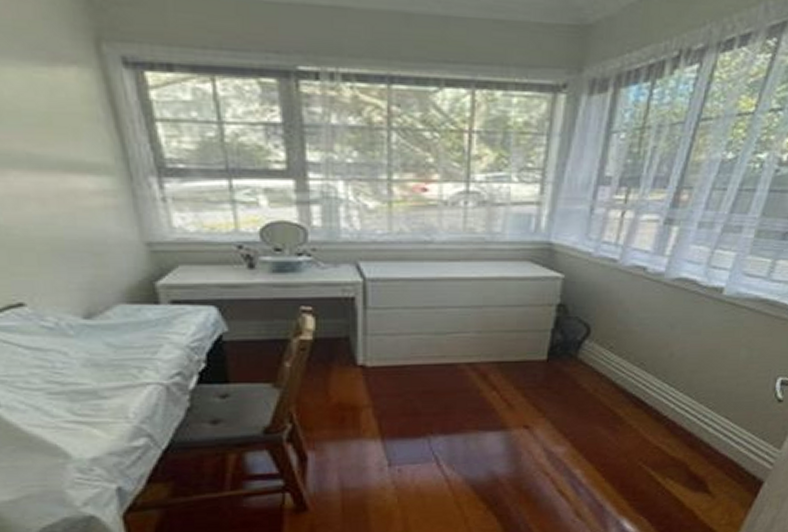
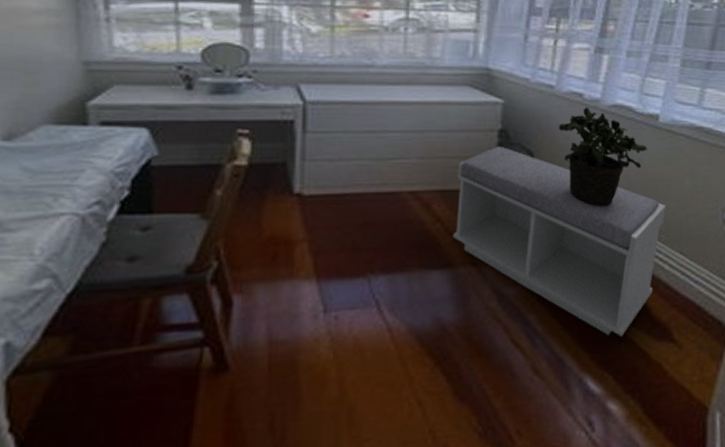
bench: none [507,321,718,488] -> present [453,147,666,336]
potted plant: none [619,280,707,376] -> present [559,106,647,206]

